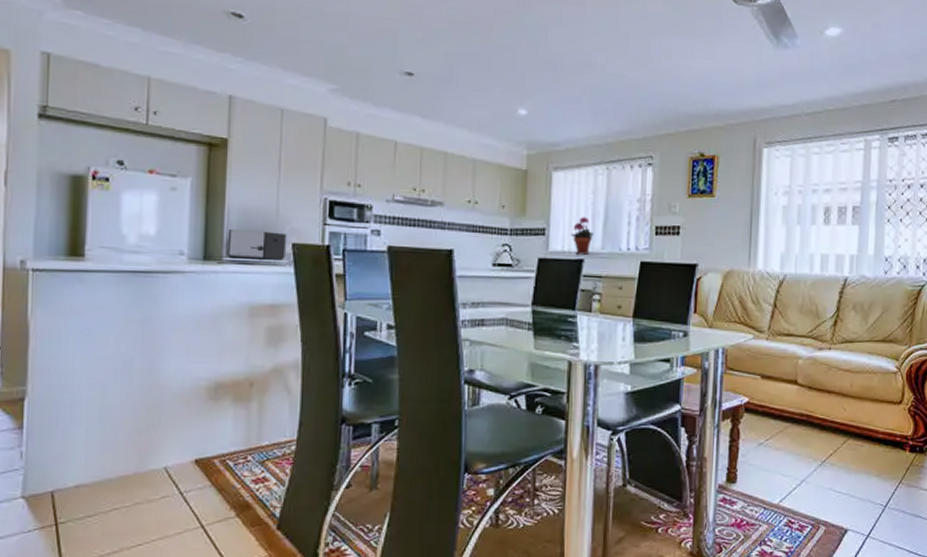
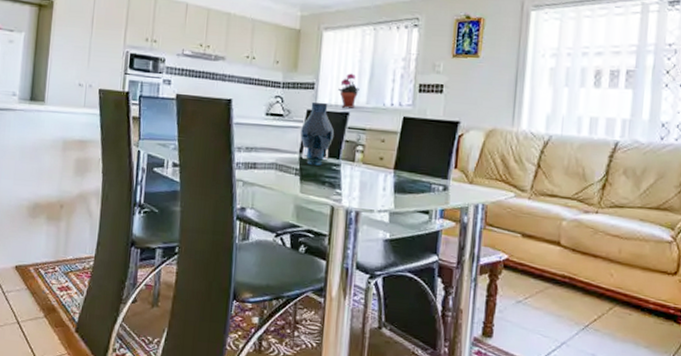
toaster: present [227,230,286,262] -> none [48,76,95,104]
vase: none [531,250,569,318] -> present [300,102,335,166]

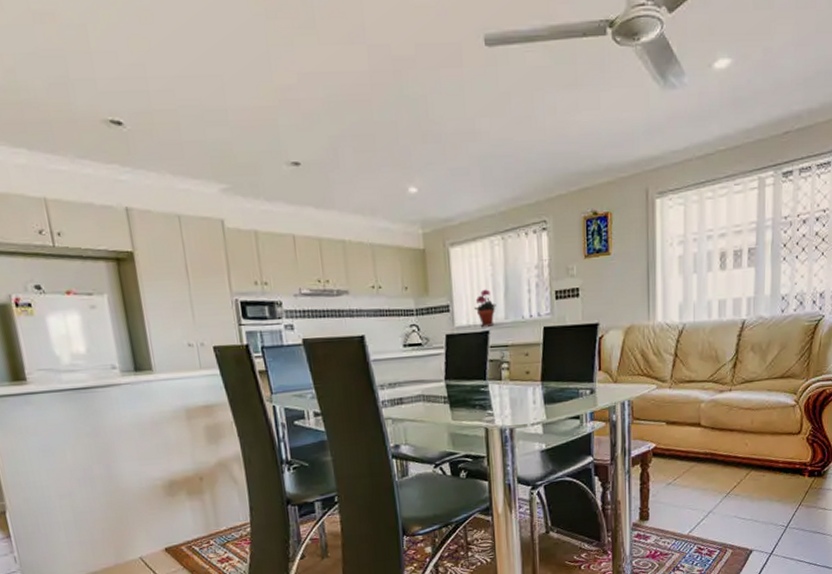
vase: present [300,102,335,166] -> none [442,325,478,391]

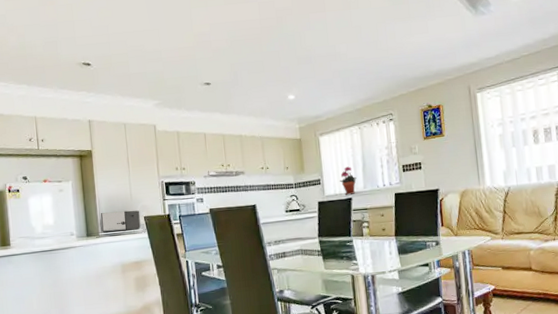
toaster: none [151,337,209,368] -> present [100,210,141,234]

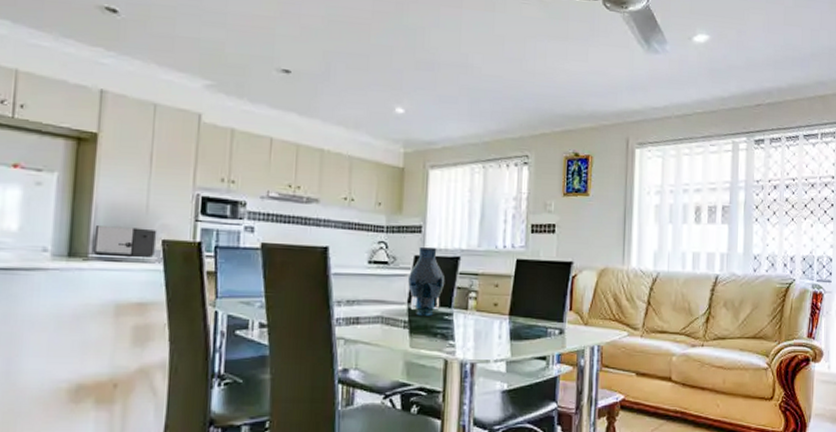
vase: none [315,194,344,245] -> present [407,247,445,316]
potted plant: present [340,166,357,195] -> none [448,214,470,252]

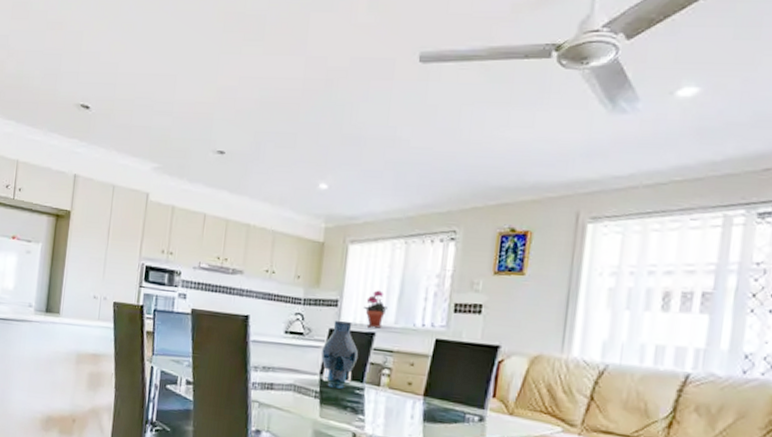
toaster: present [93,226,156,259] -> none [63,288,109,317]
potted plant: none [448,214,470,252] -> present [364,290,387,328]

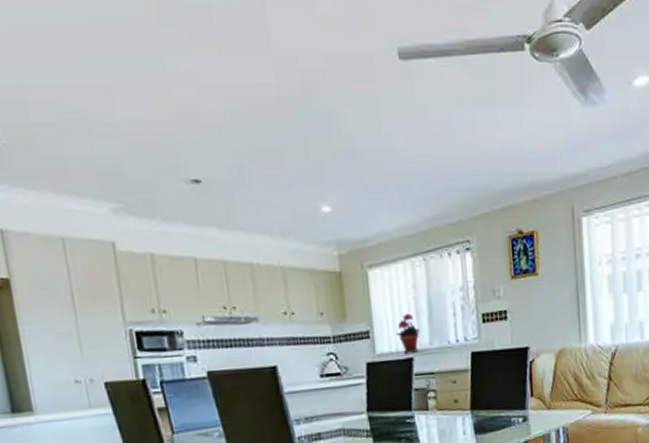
vase: present [320,321,359,389] -> none [363,352,402,423]

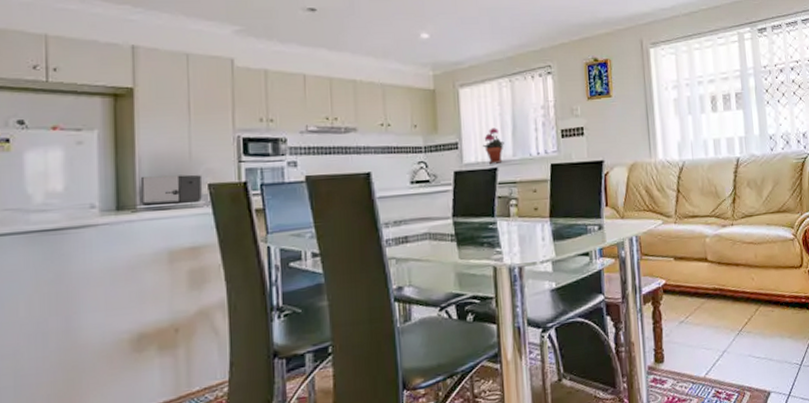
toaster: none [32,373,100,408] -> present [140,174,202,207]

